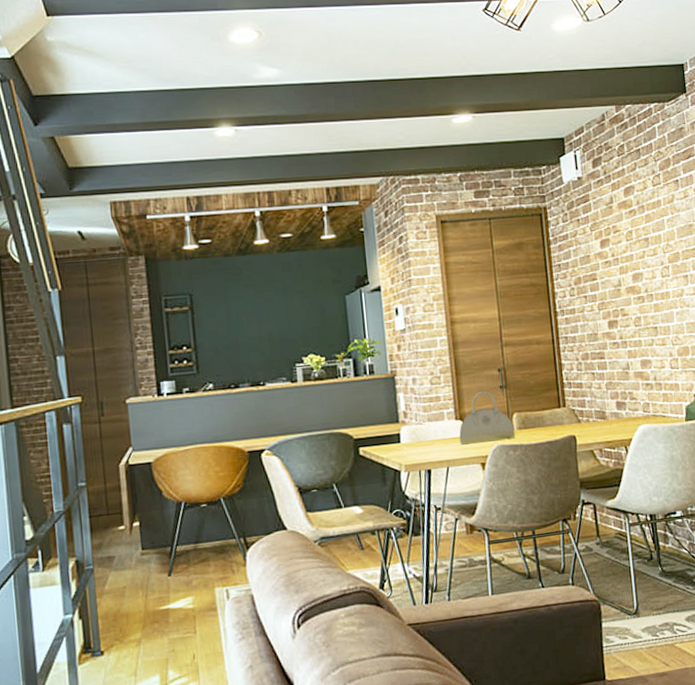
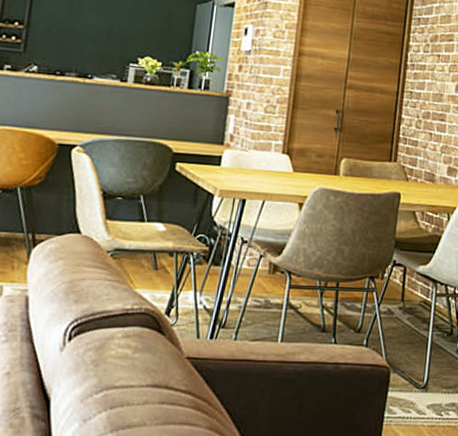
handbag: present [459,391,515,445] -> none [282,129,341,184]

